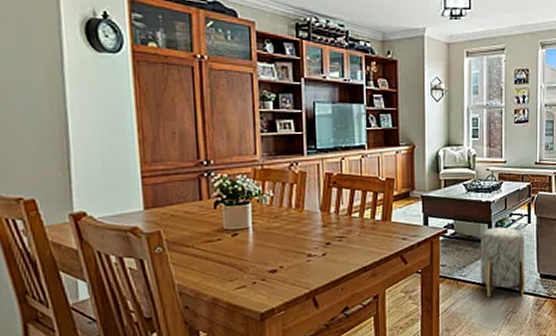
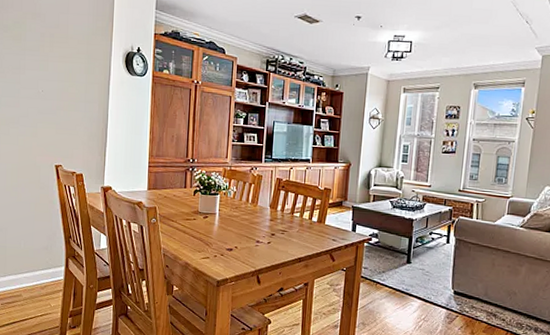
stool: present [480,227,525,297] -> none [397,242,442,308]

